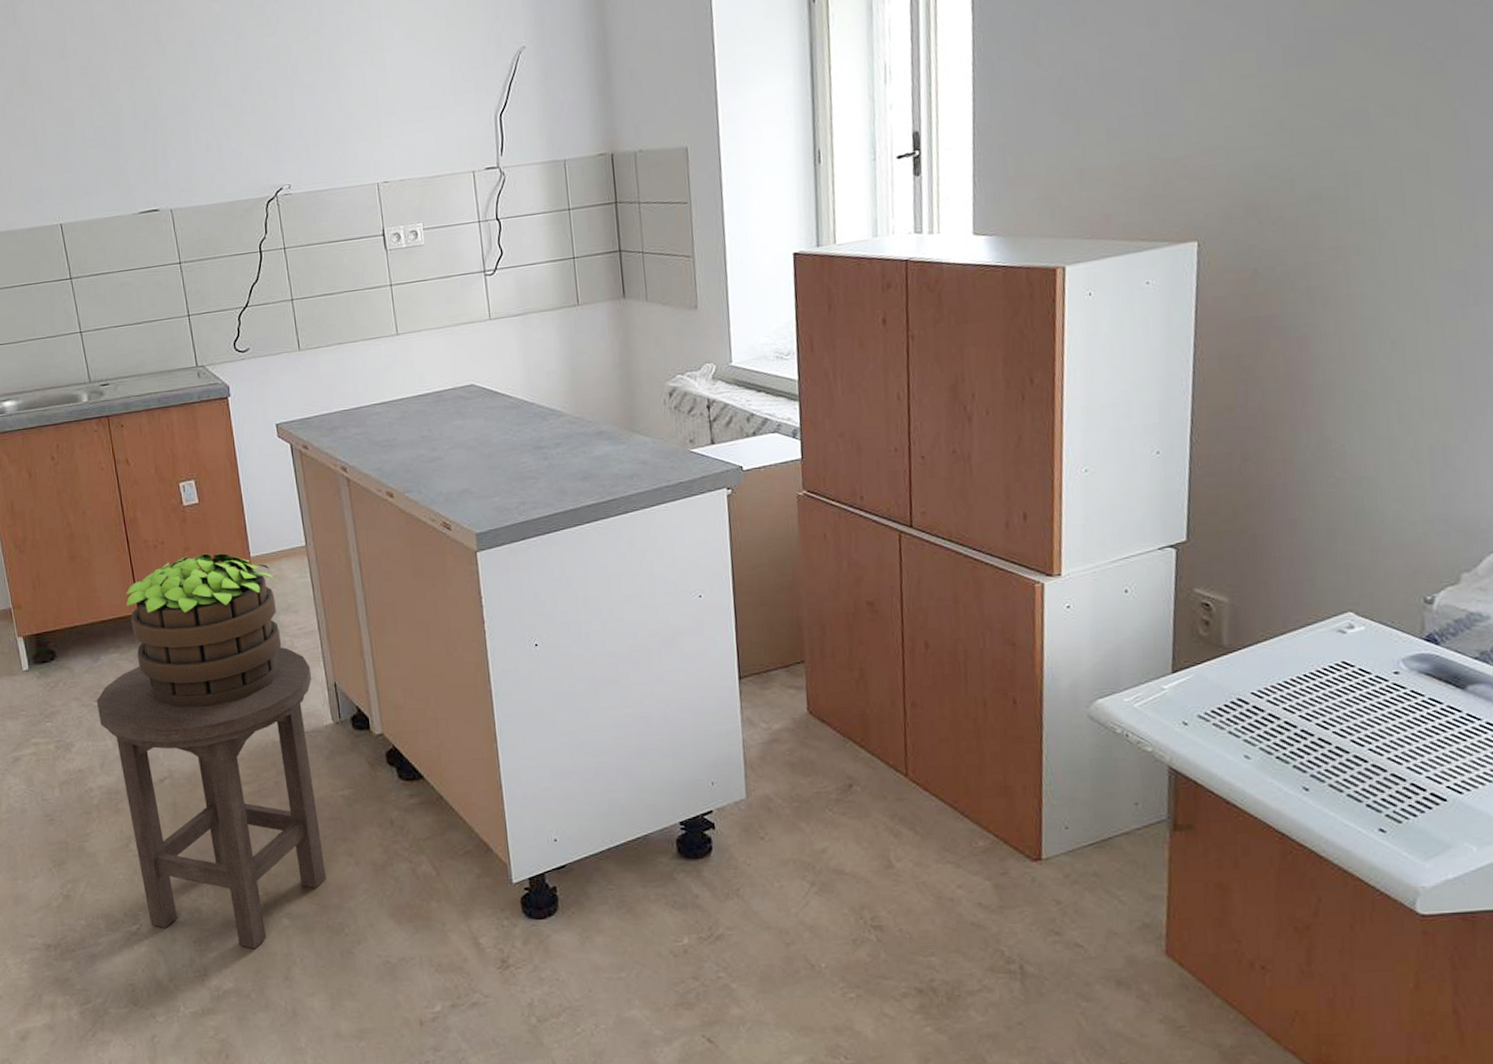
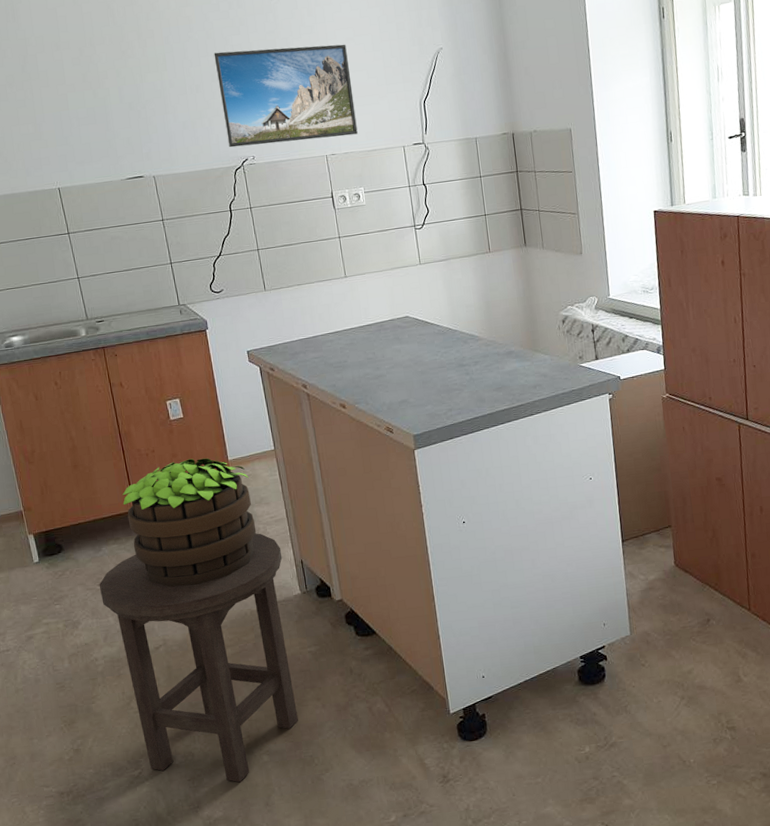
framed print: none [244,44,417,175] -> present [213,44,358,148]

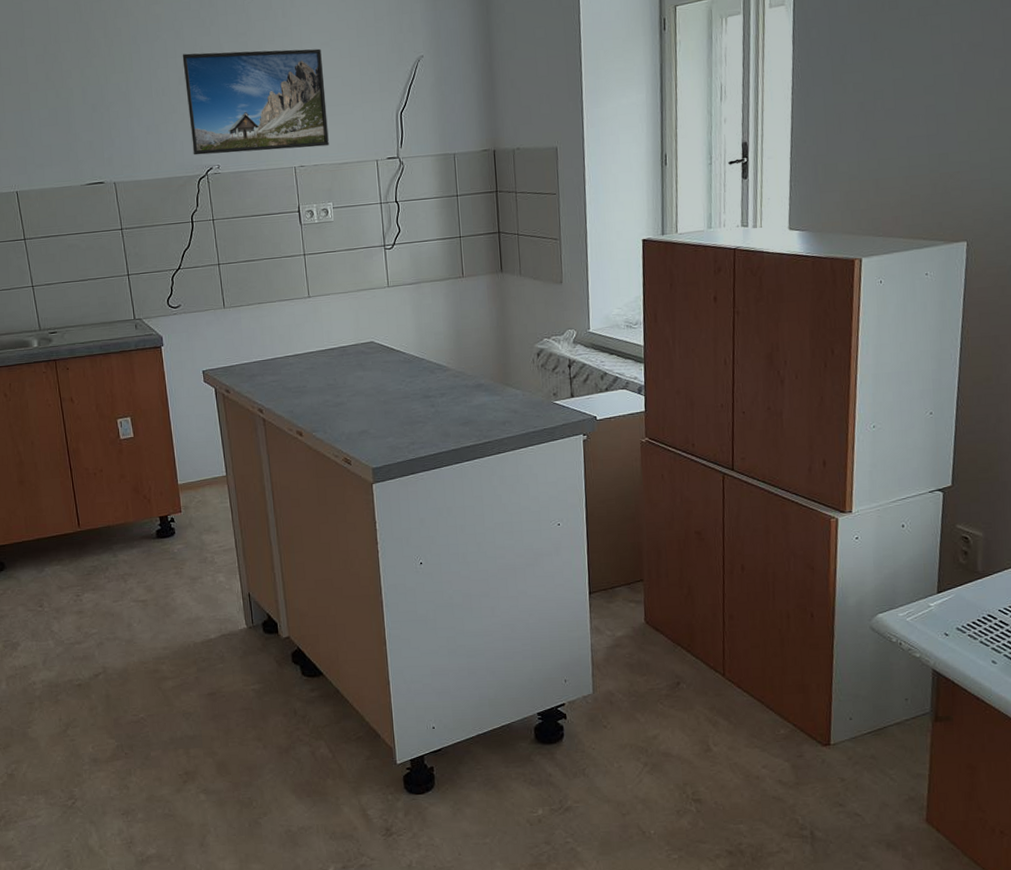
stool: present [99,533,298,783] -> none [40,562,238,820]
potted plant: present [122,458,257,587] -> none [68,480,204,613]

